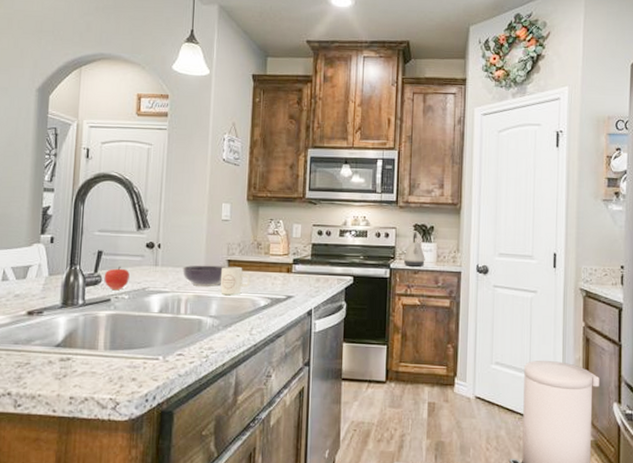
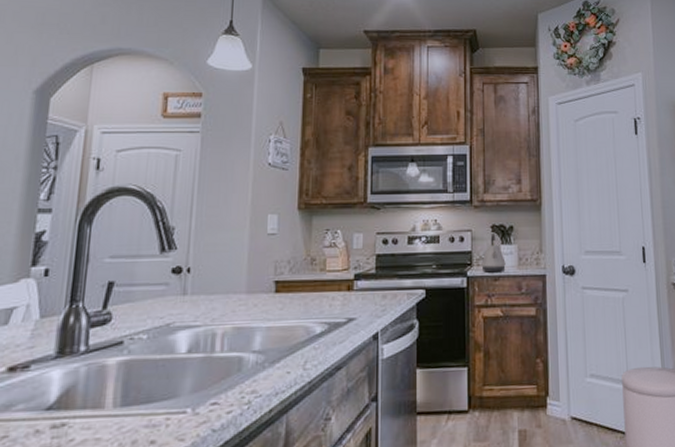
fruit: present [104,266,130,291] -> none [115,298,149,330]
bowl: present [183,265,227,287] -> none [218,288,274,316]
mug: present [220,266,251,295] -> none [265,288,304,323]

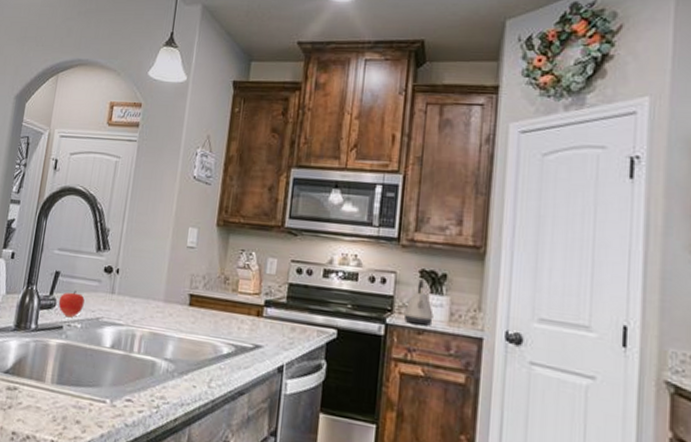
fruit: none [115,298,149,330] -> present [58,290,85,318]

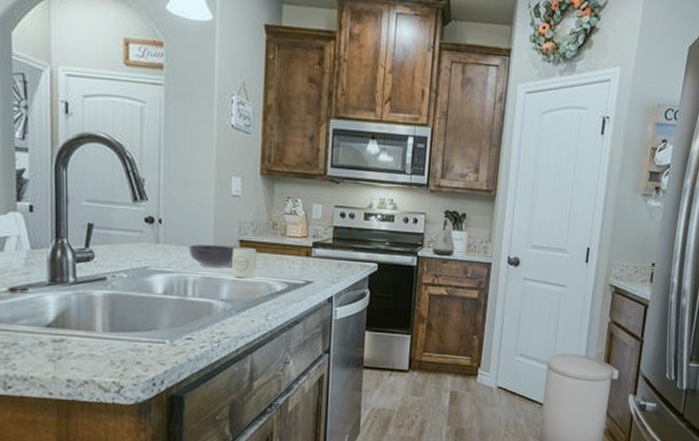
fruit: present [58,290,85,318] -> none [97,241,127,269]
bowl: none [140,296,188,324] -> present [188,244,239,268]
mug: none [178,302,215,337] -> present [231,247,266,278]

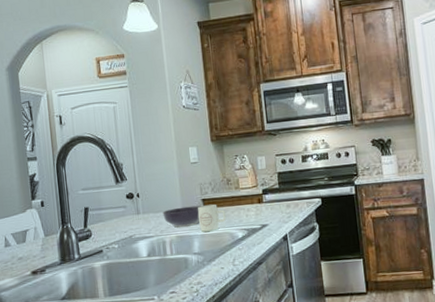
kettle: present [432,219,455,256] -> none [366,147,388,181]

